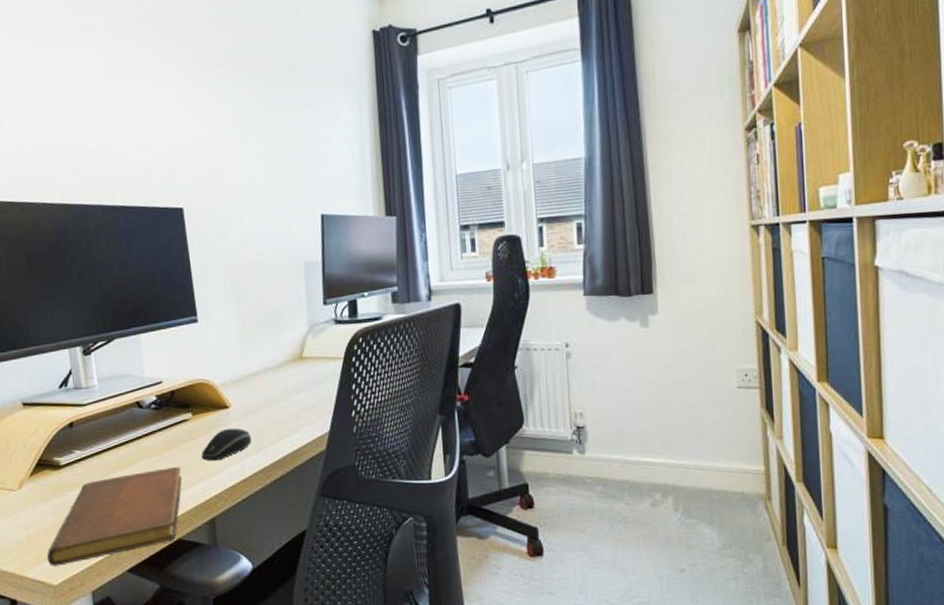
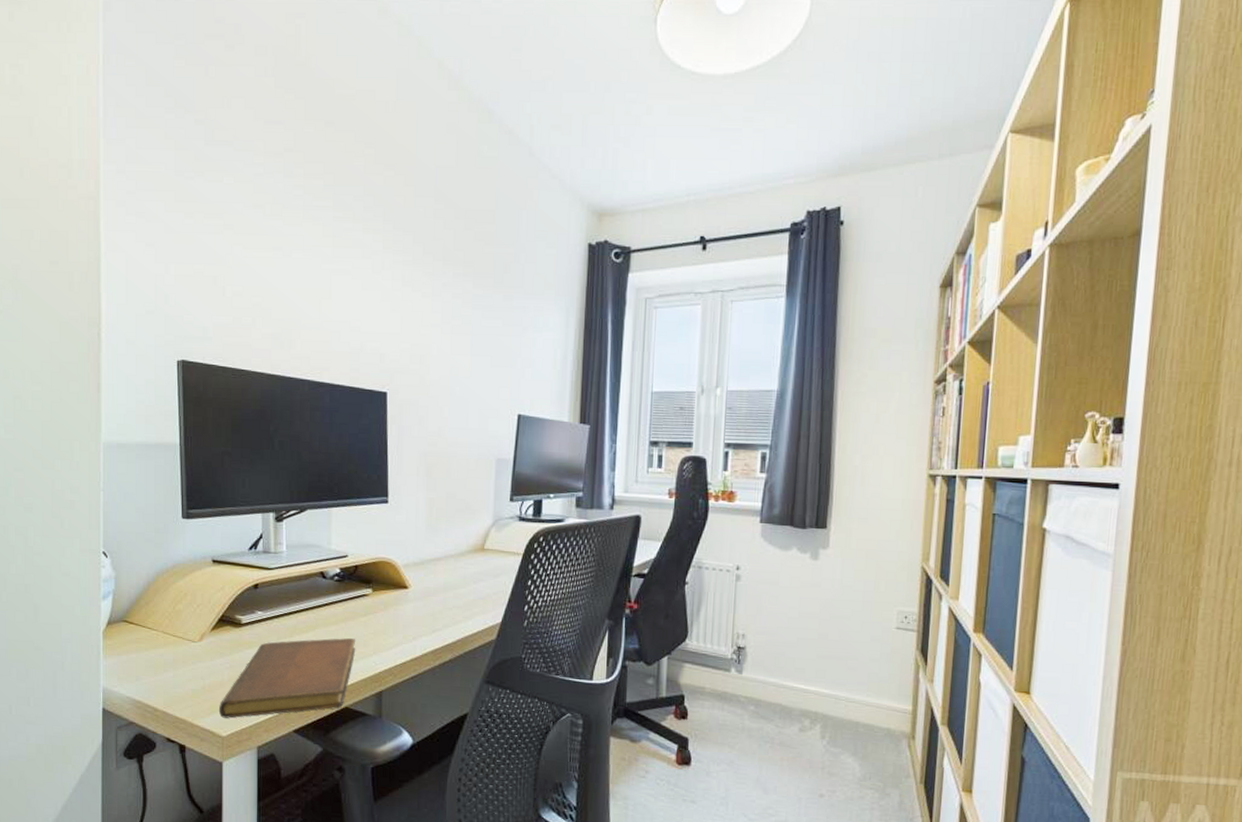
computer mouse: present [202,428,252,461] -> none [377,607,426,637]

